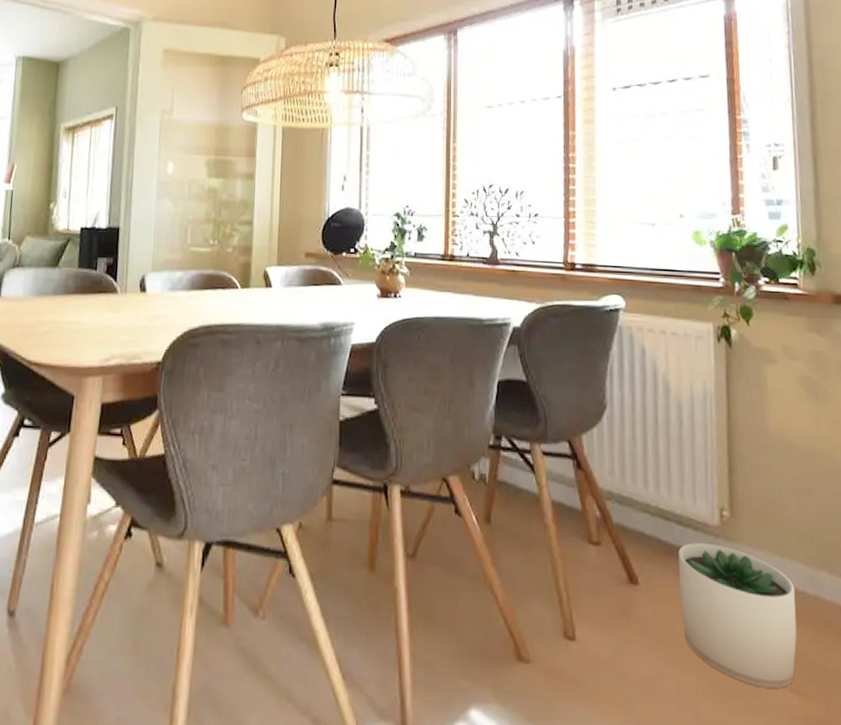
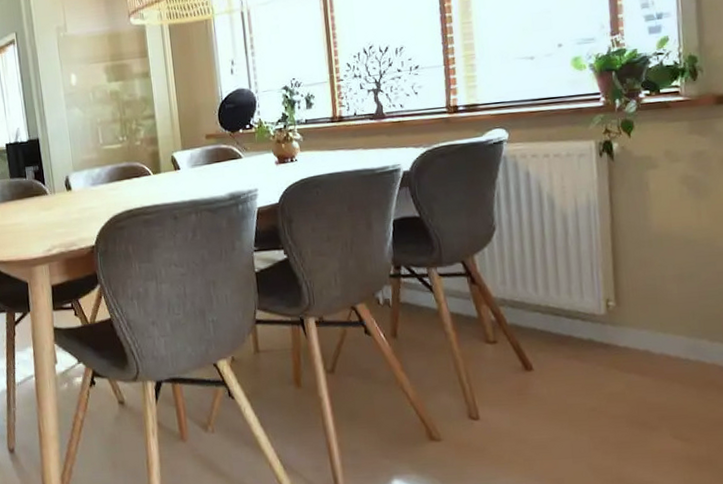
planter: present [678,543,797,688] -> none [568,330,680,438]

